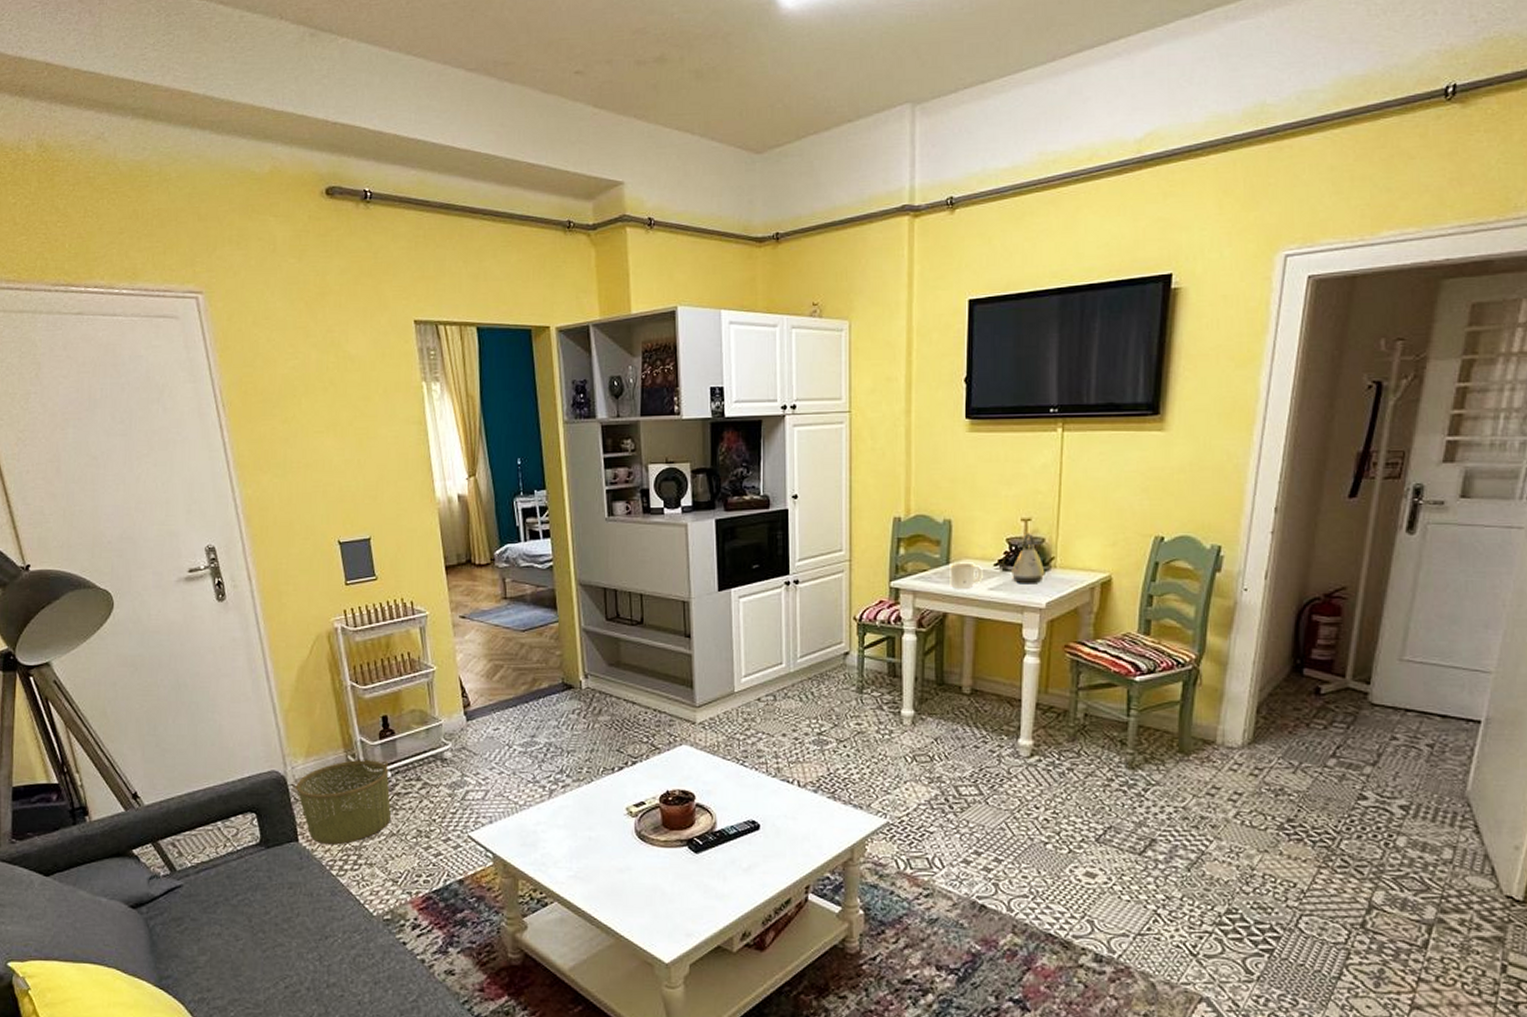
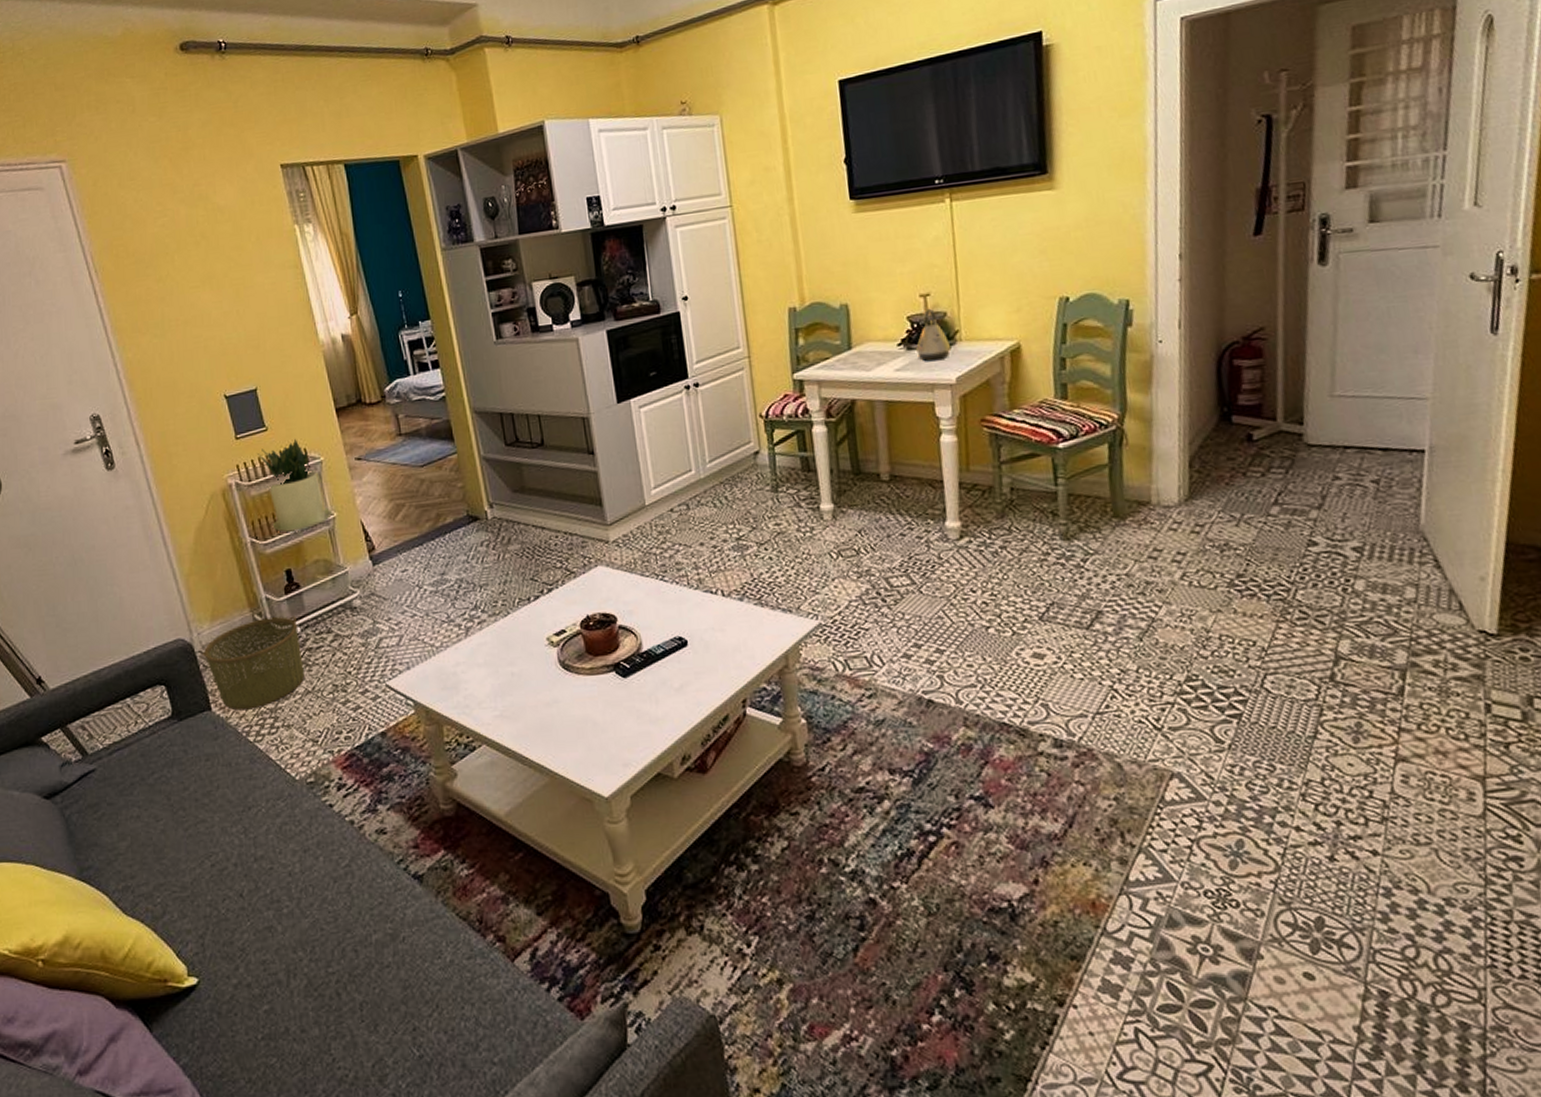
planter: none [365,590,433,680] -> present [258,438,333,533]
mug: present [950,562,981,590] -> none [852,345,886,375]

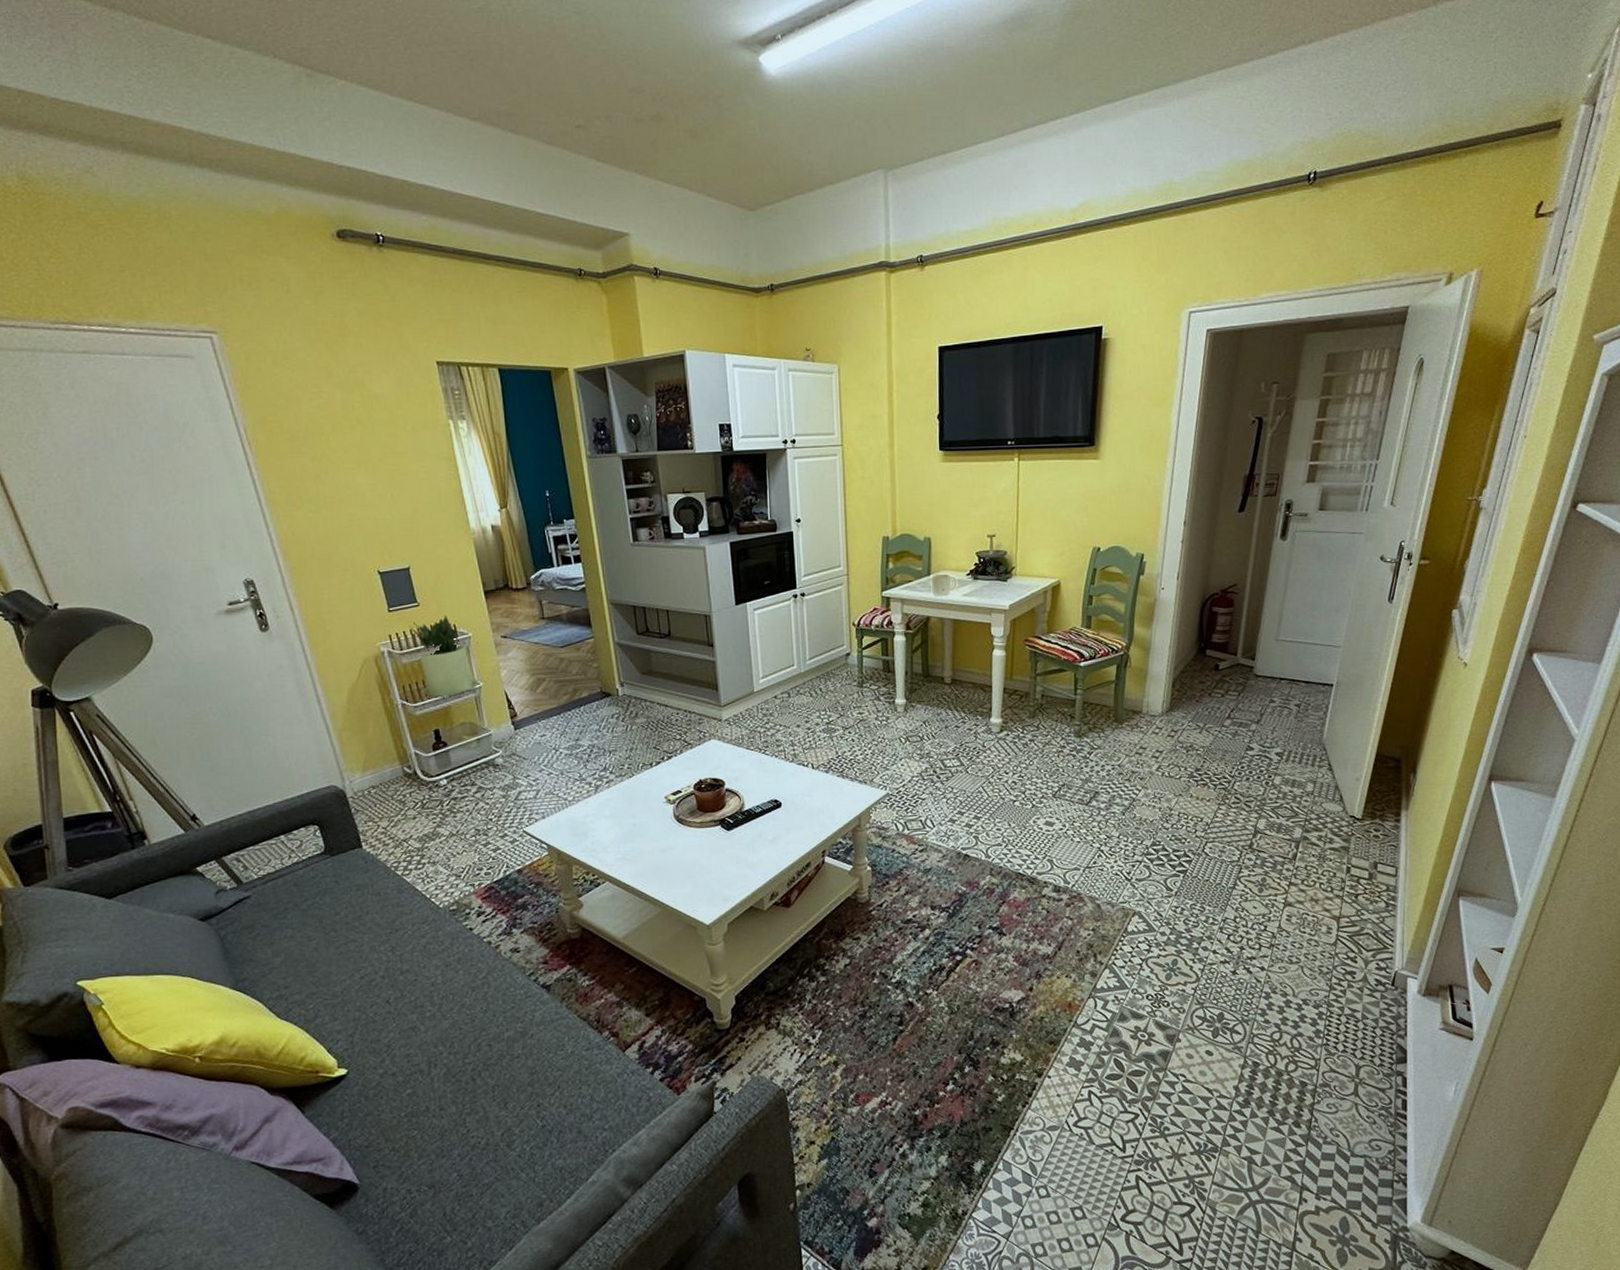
basket: present [201,616,304,711] -> none [353,770,449,849]
mug: none [852,345,886,375] -> present [930,573,957,597]
kettle: present [916,308,951,362] -> none [981,547,1008,590]

